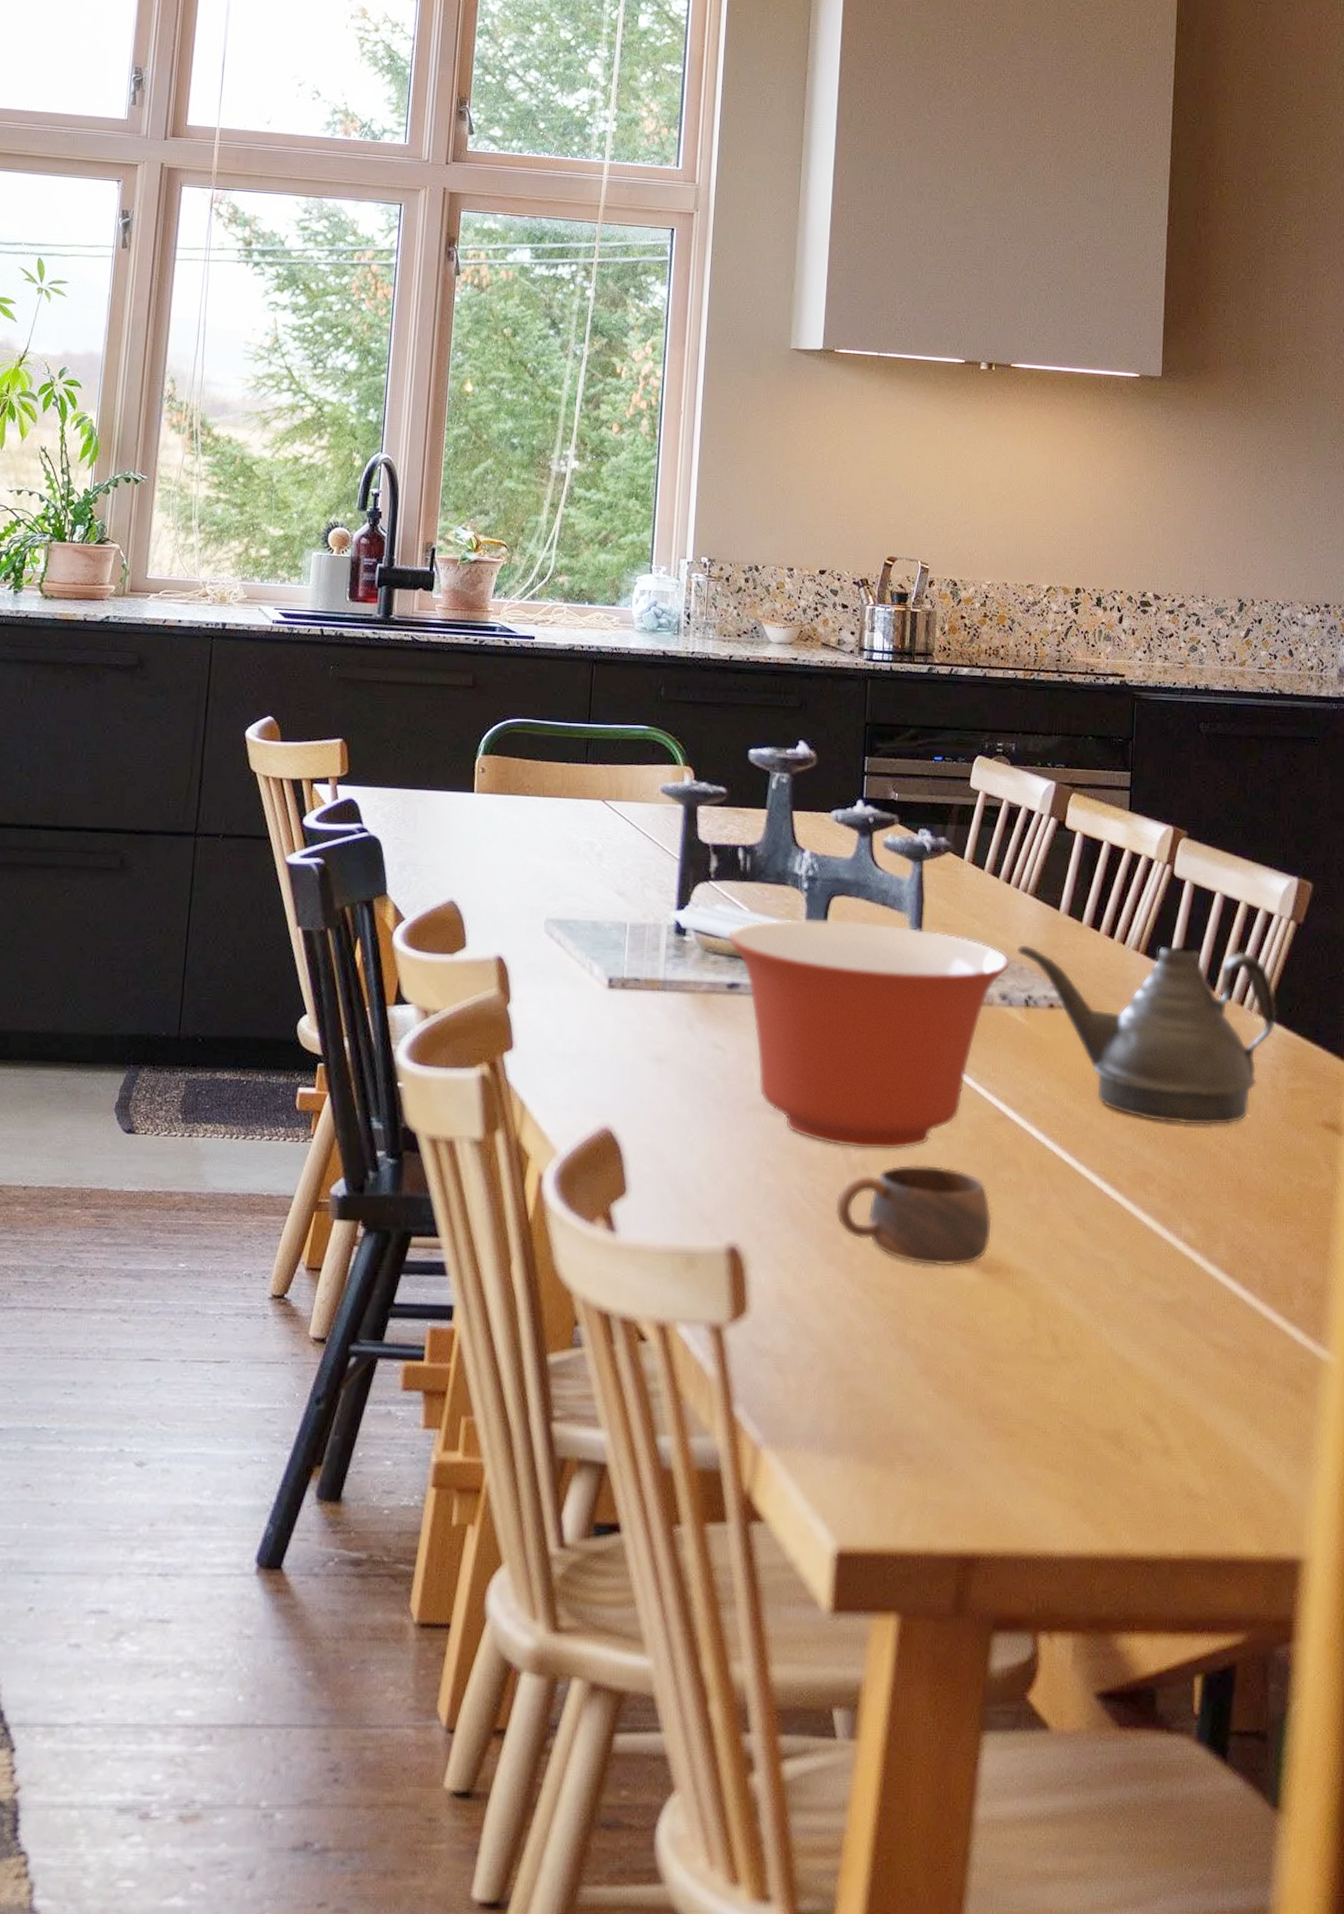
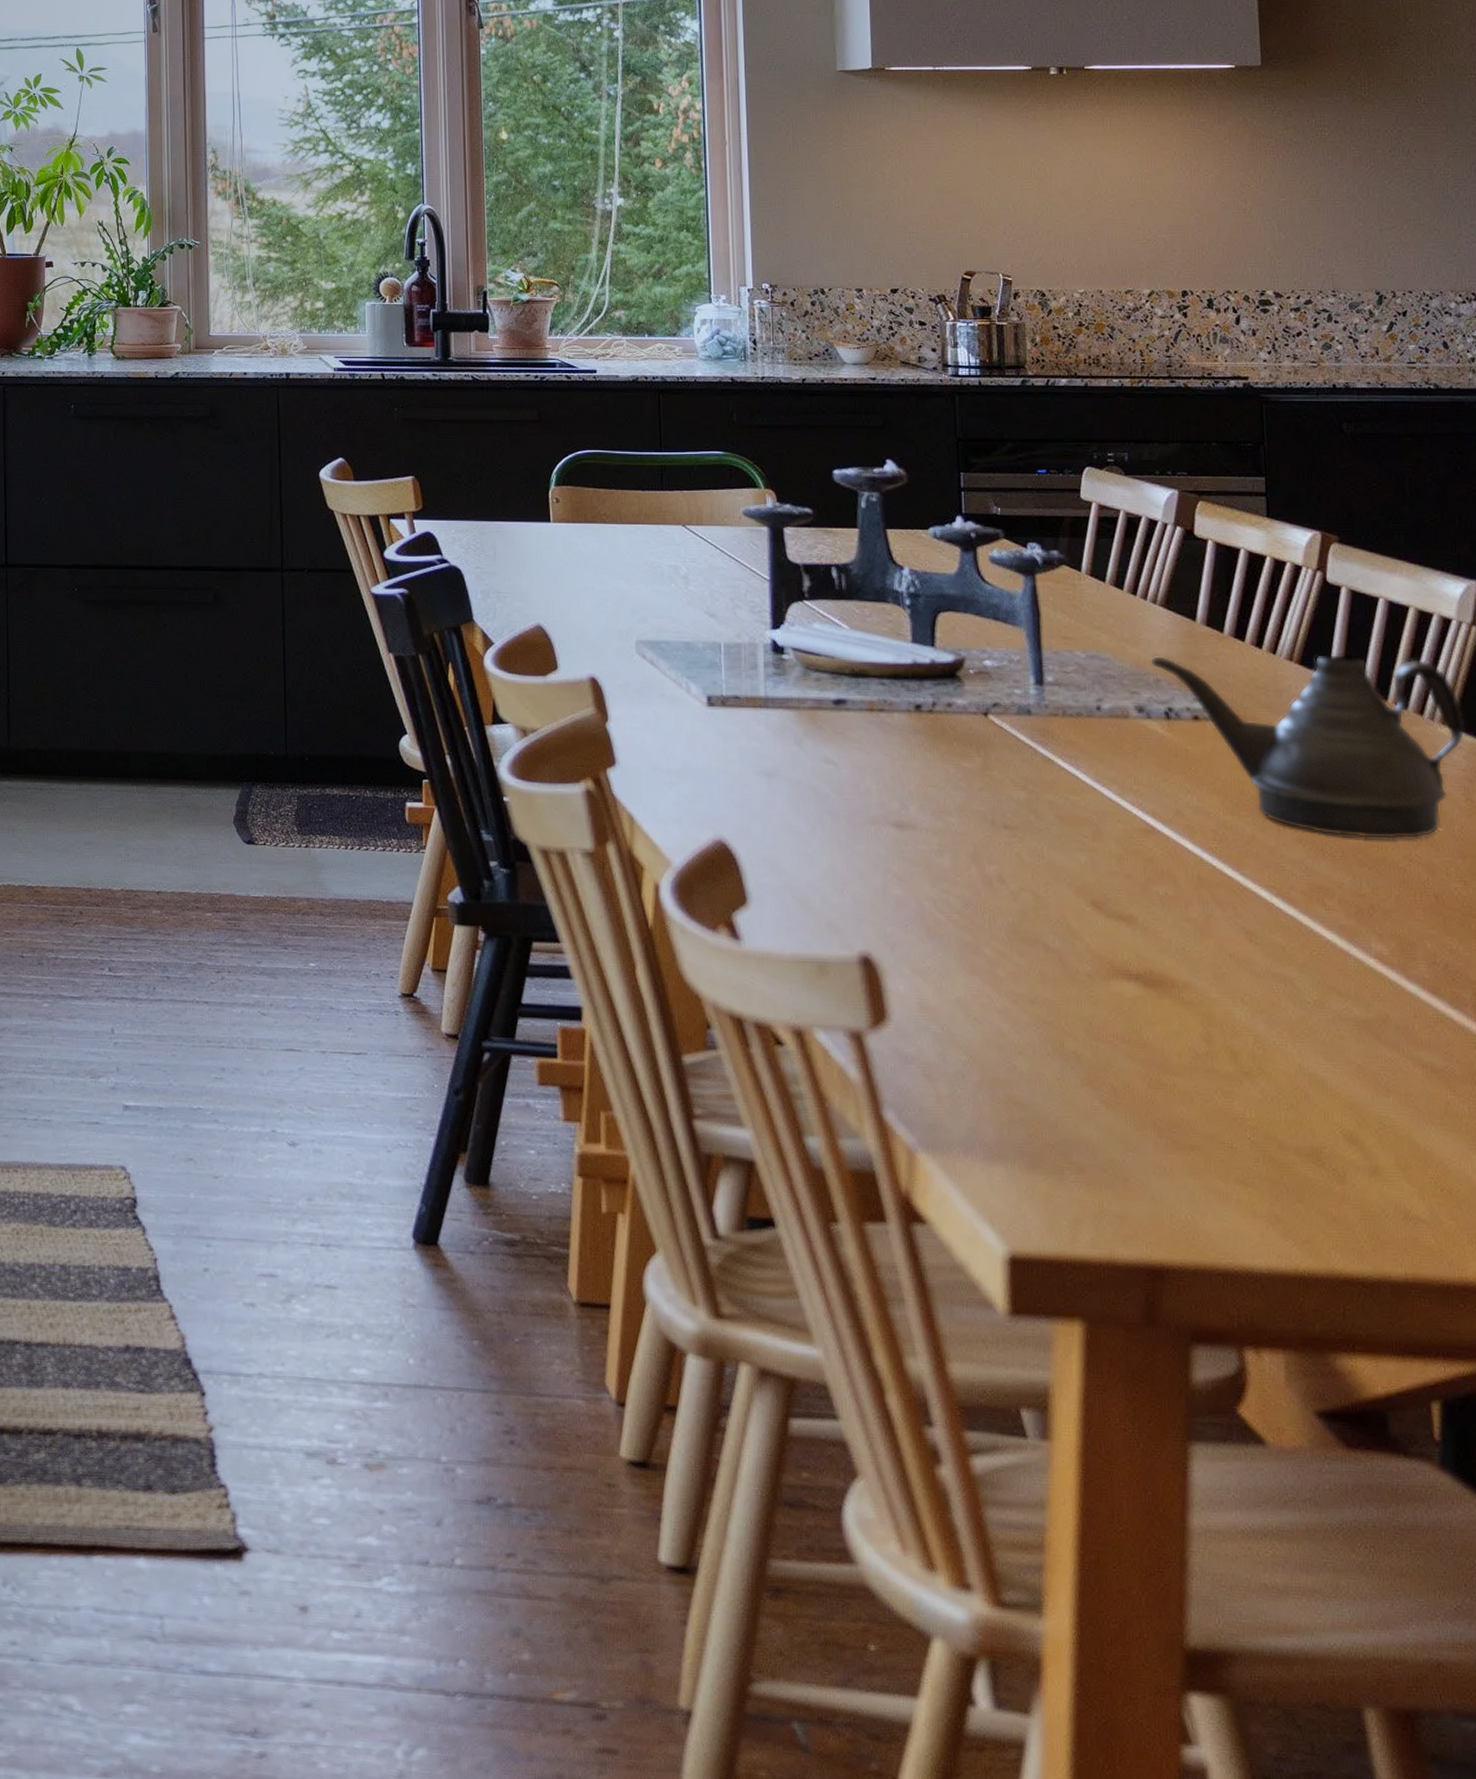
mixing bowl: present [727,918,1011,1151] -> none [828,635,1145,863]
cup: present [835,1164,993,1267] -> none [973,877,1151,979]

